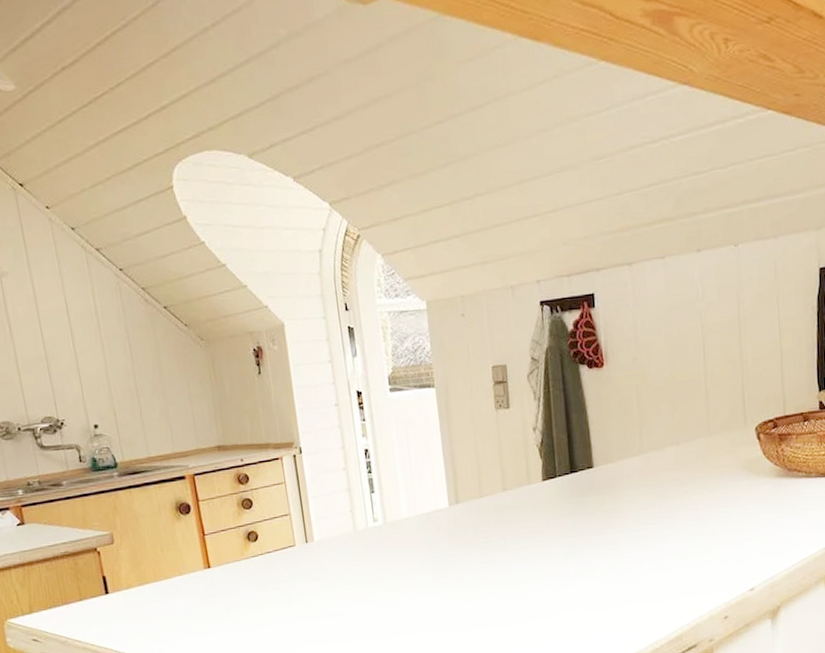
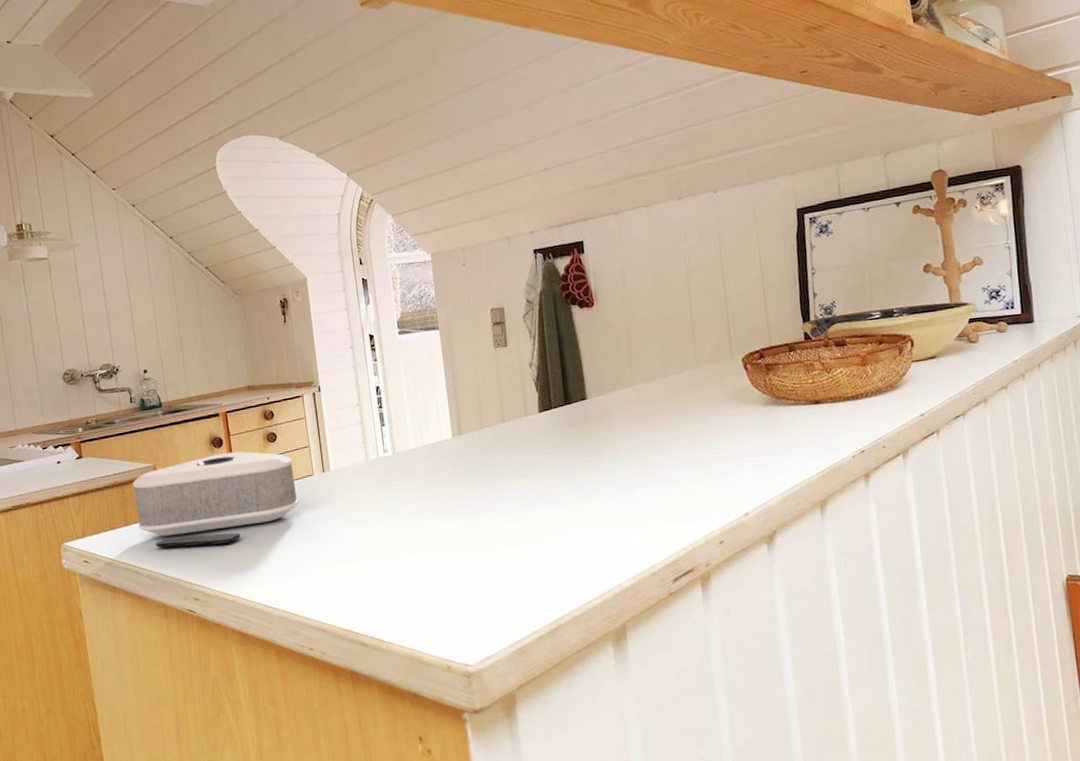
speaker: none [86,519,279,625] -> present [132,451,299,548]

